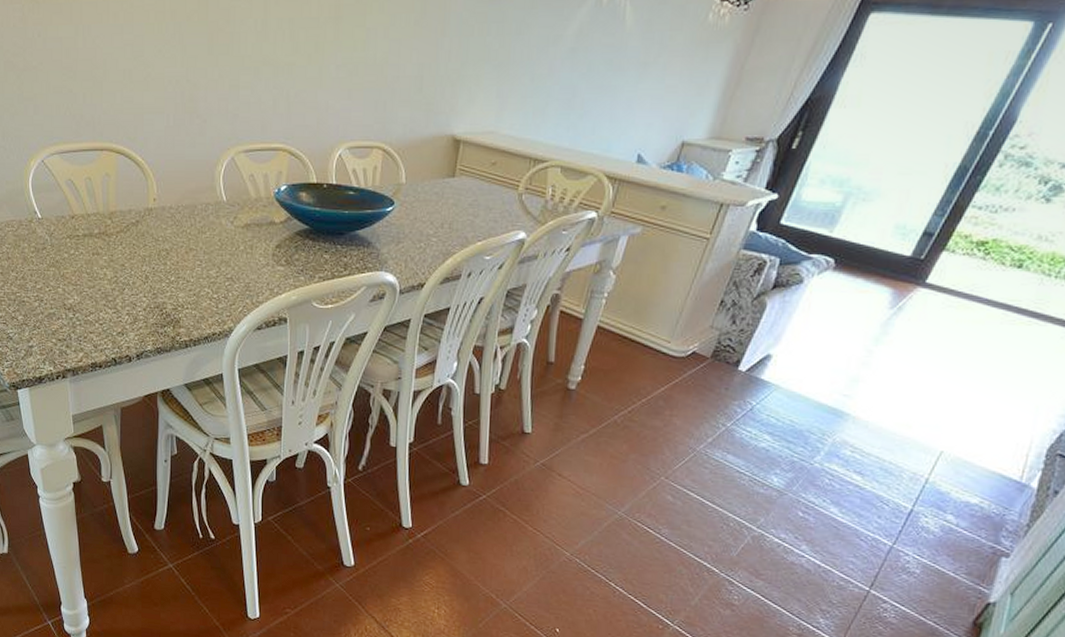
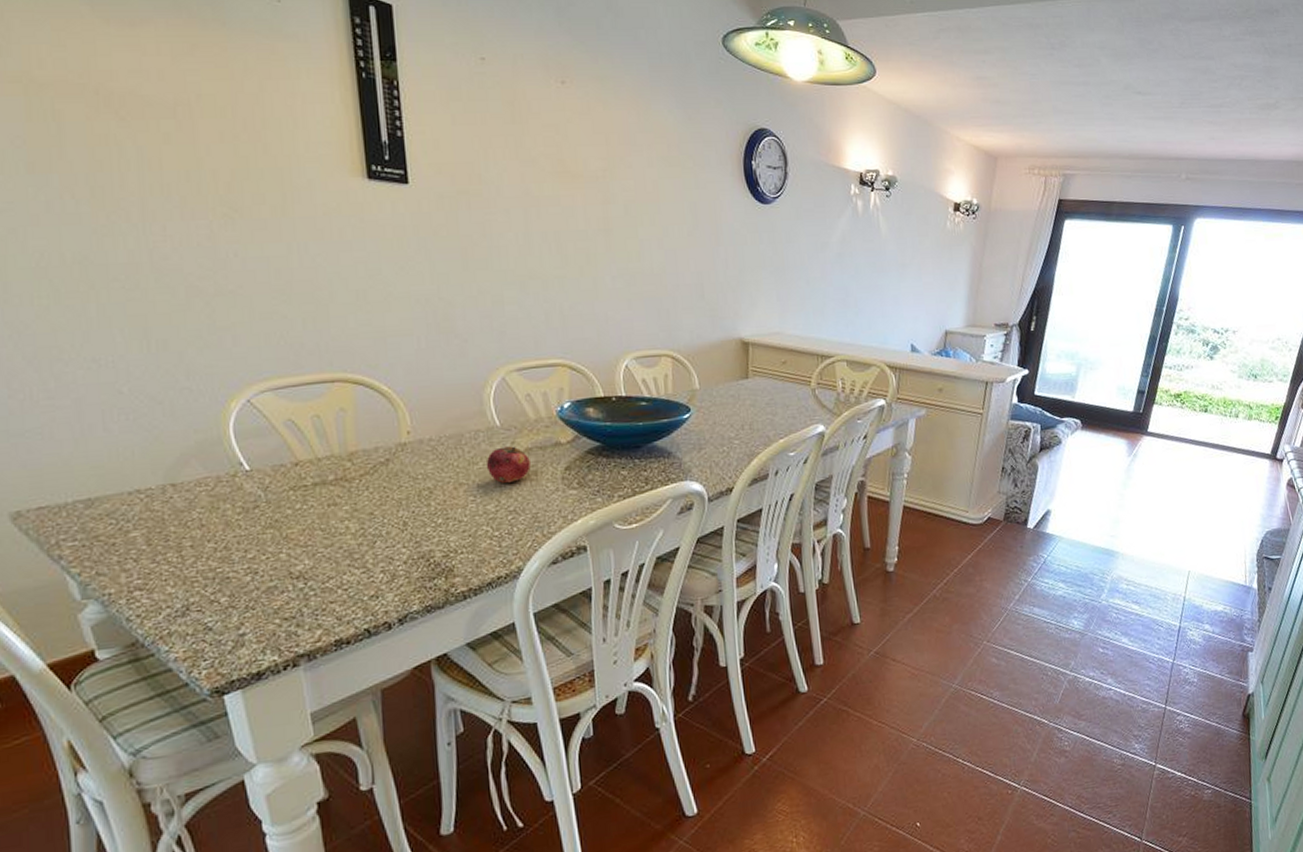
fruit: none [212,220,248,254] -> present [486,446,531,484]

